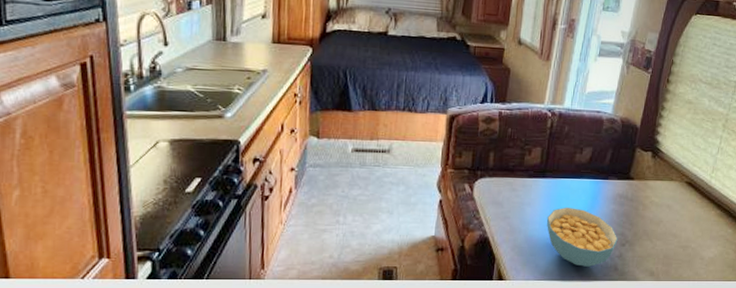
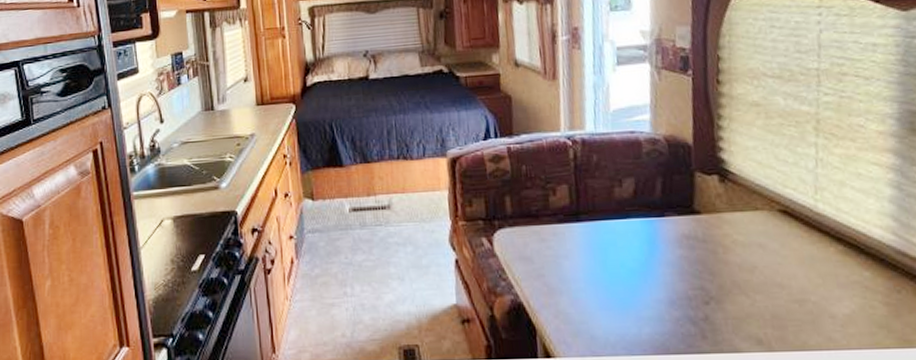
cereal bowl: present [546,207,618,267] -> none [592,257,698,336]

